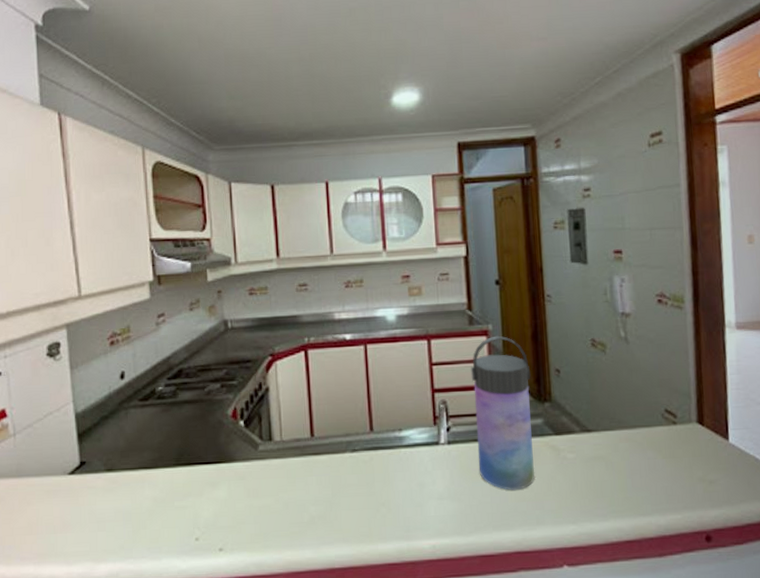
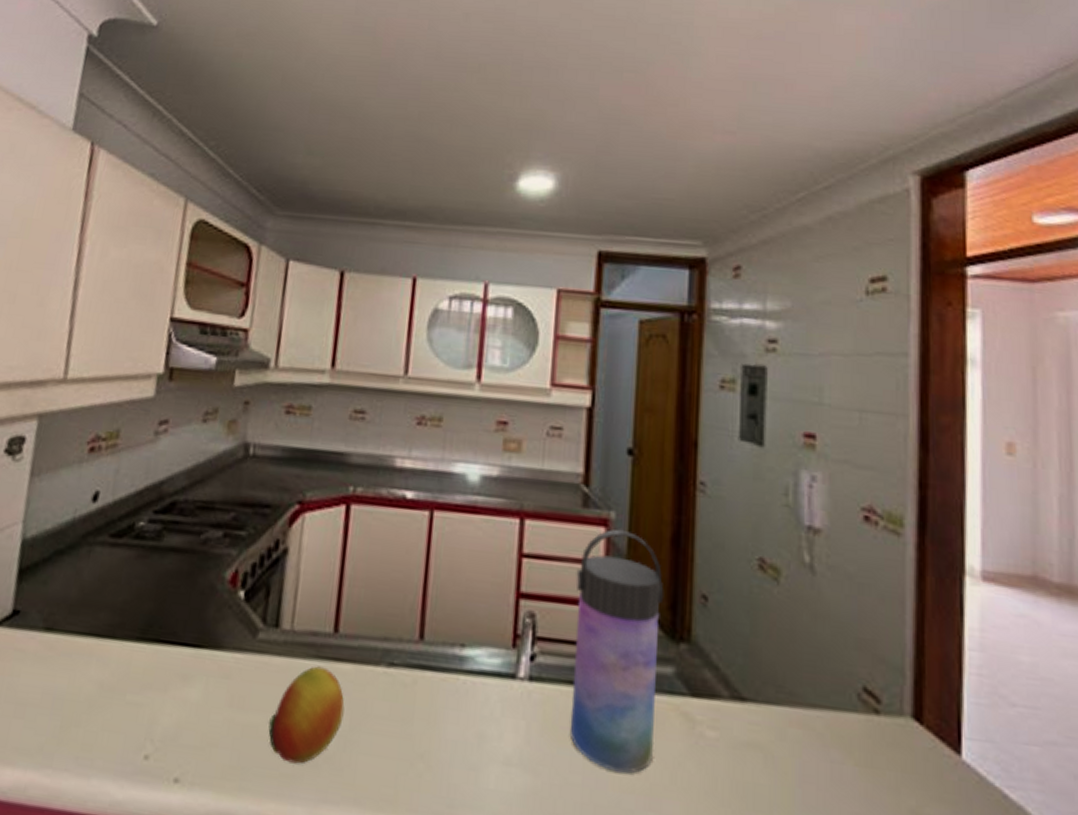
fruit: none [276,460,327,525] -> present [268,666,345,764]

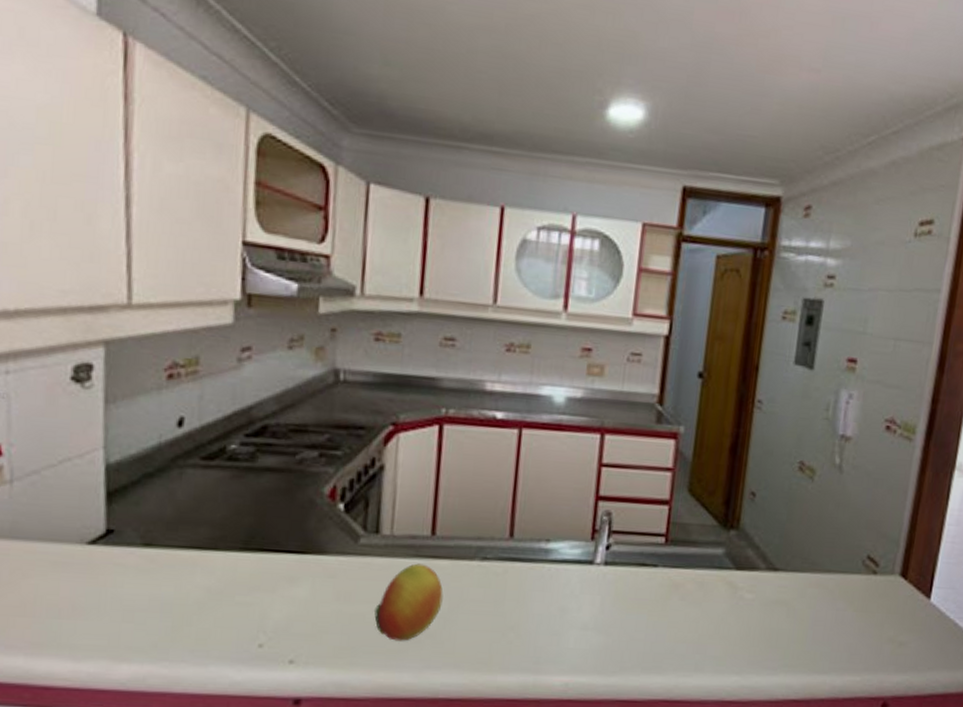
water bottle: present [569,529,665,774] -> none [636,441,721,629]

